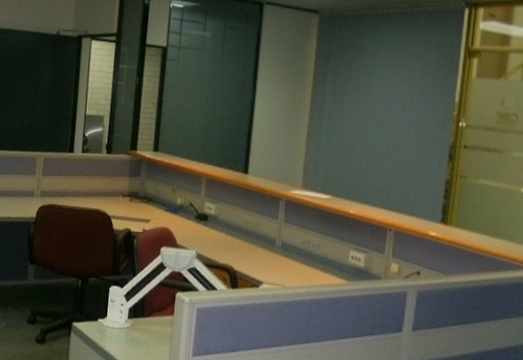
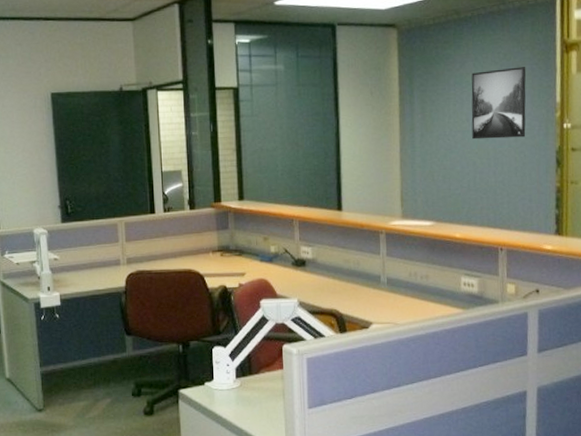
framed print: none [375,64,431,130] -> present [471,67,526,140]

